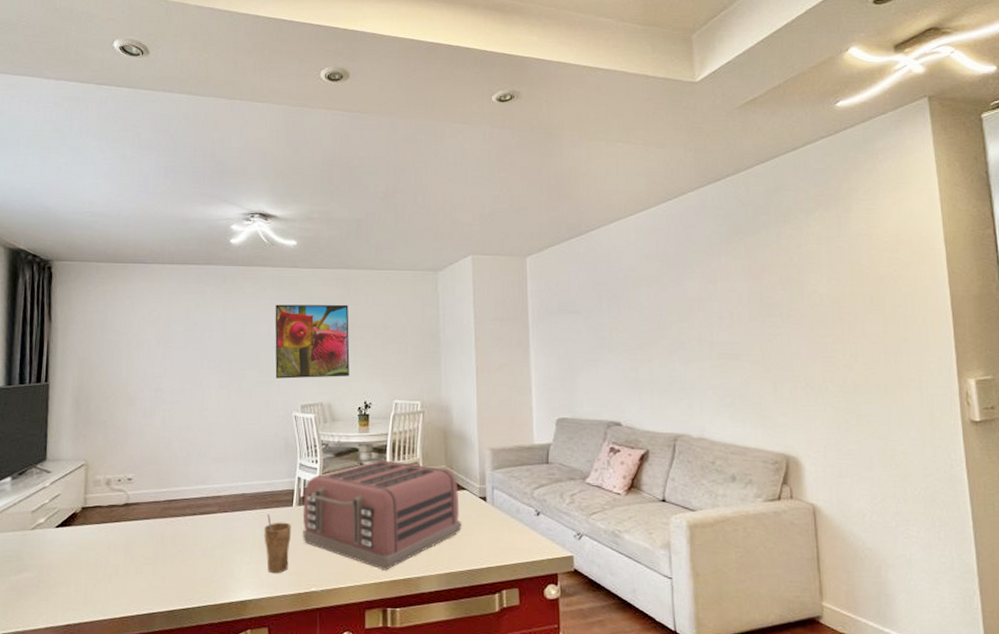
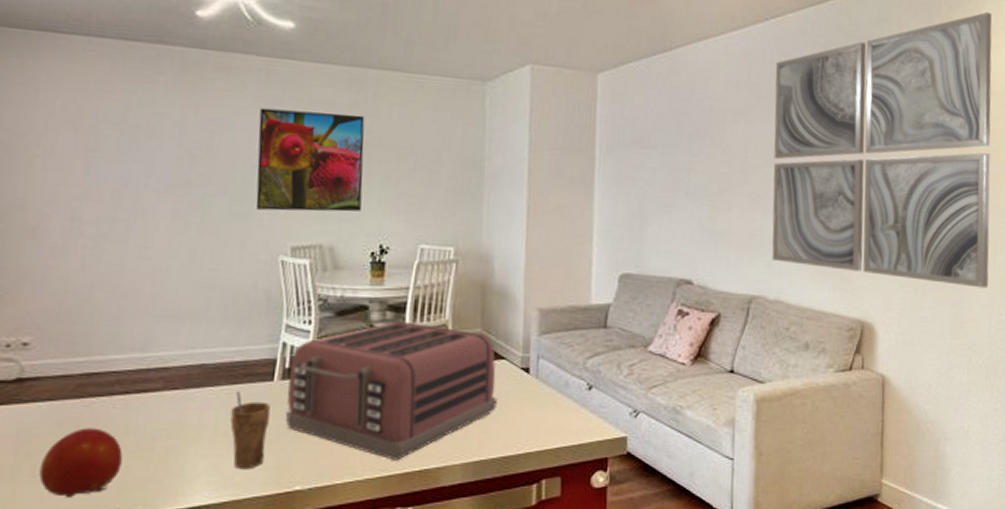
fruit: none [140,539,193,590] -> present [39,428,123,497]
wall art: none [681,170,917,422] -> present [771,11,992,288]

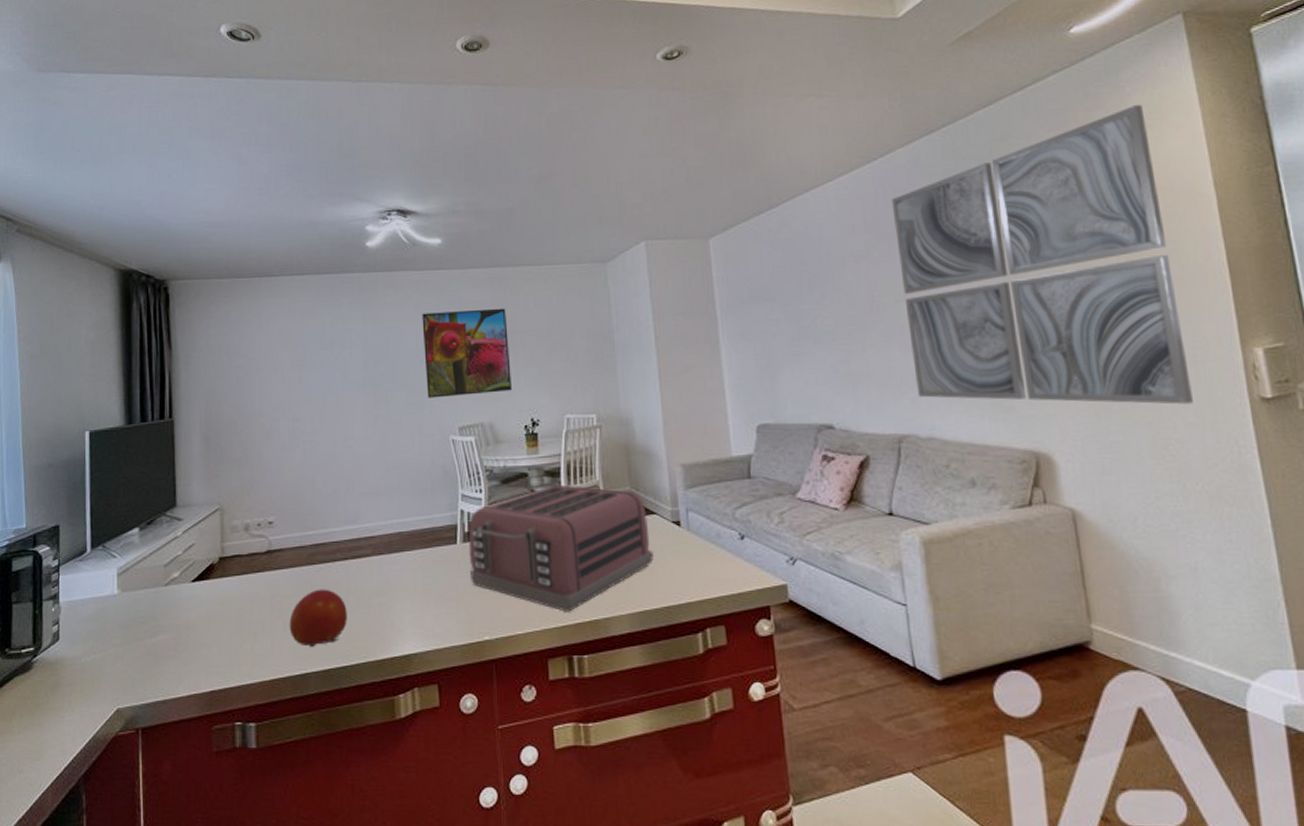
cup: present [230,391,270,470] -> none [426,554,457,622]

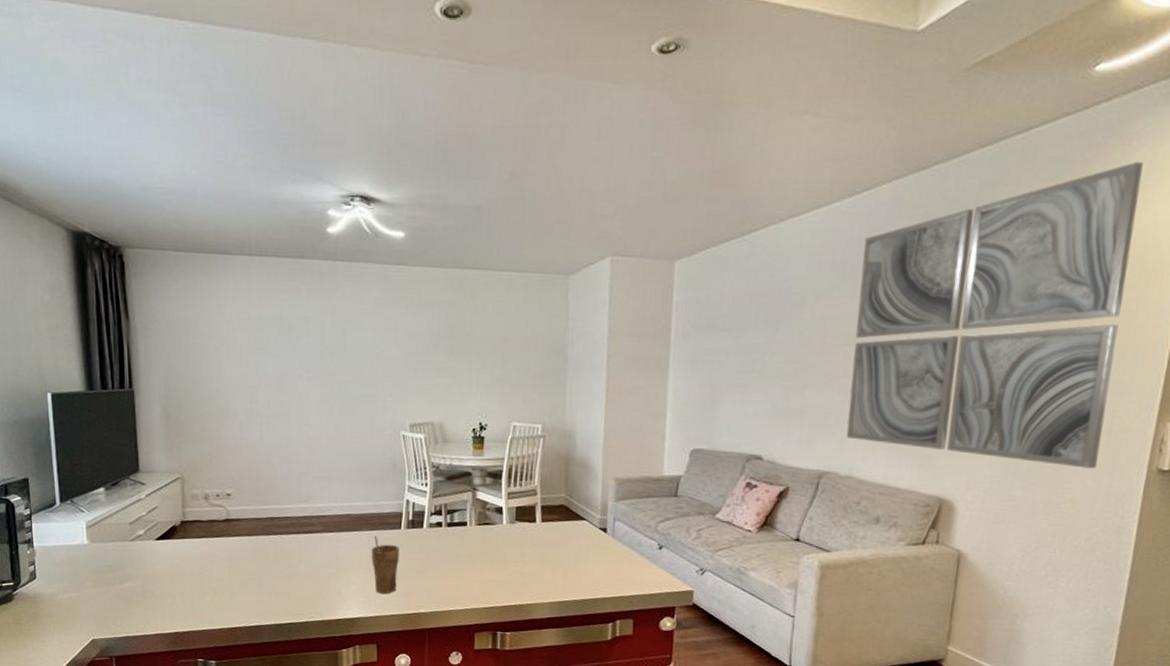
fruit: present [289,589,347,647] -> none [246,556,298,604]
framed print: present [422,308,512,398] -> none [380,308,465,395]
cup: none [426,554,457,622] -> present [371,536,399,594]
toaster: present [468,484,654,612] -> none [411,485,579,596]

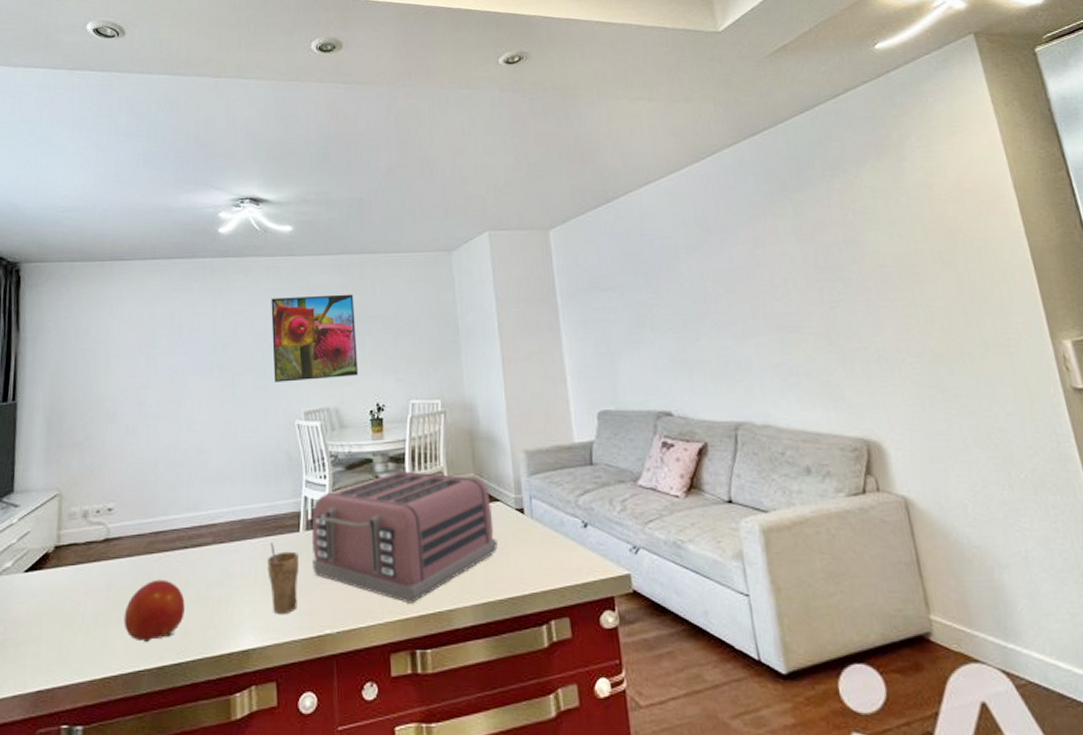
fruit: none [246,556,298,604] -> present [123,579,185,642]
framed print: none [380,308,465,395] -> present [271,294,358,382]
toaster: none [411,485,579,596] -> present [311,471,498,604]
wall art: present [846,161,1143,469] -> none [719,113,1011,394]

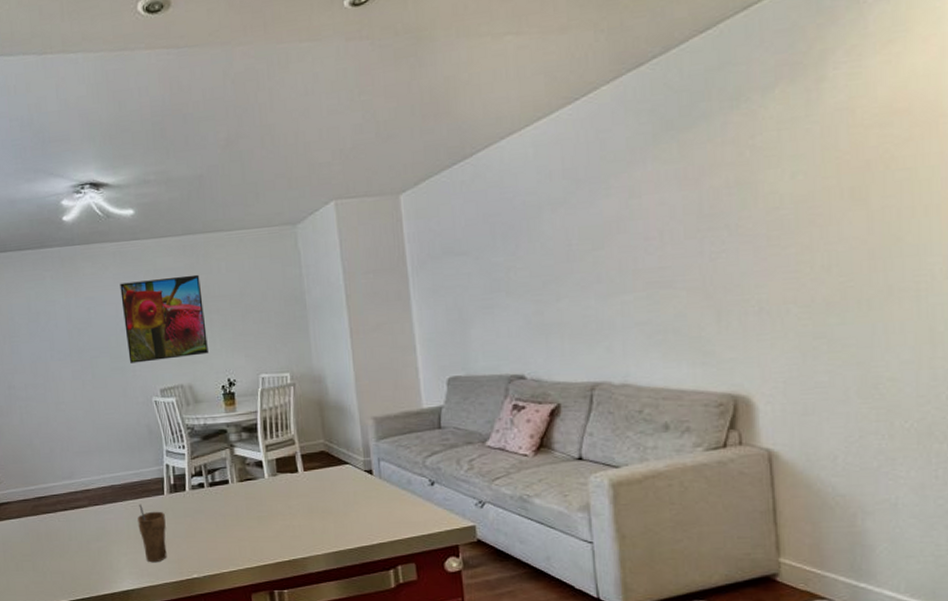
fruit: present [123,579,185,642] -> none [20,535,71,585]
toaster: present [311,471,498,604] -> none [174,439,347,553]

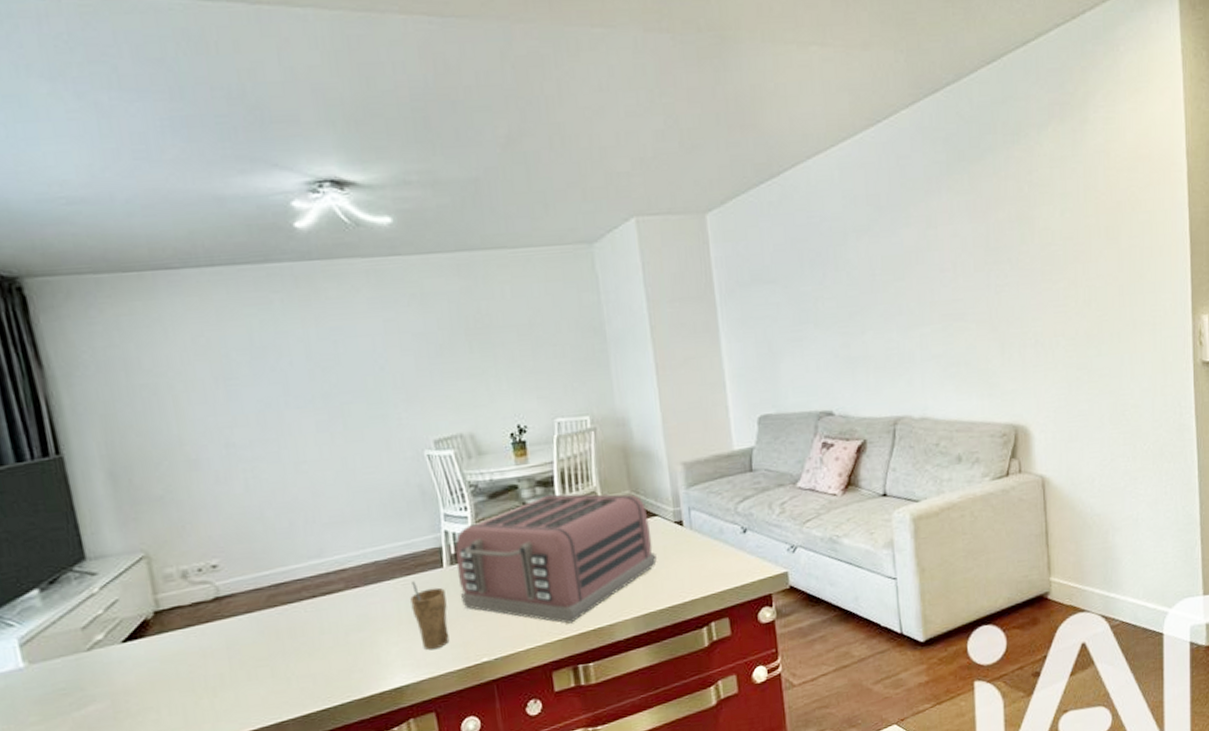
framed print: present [120,274,208,363] -> none [376,300,493,410]
toaster: none [174,439,347,553] -> present [455,494,657,624]

